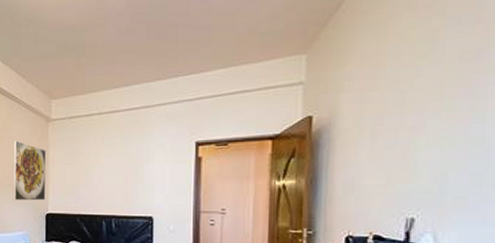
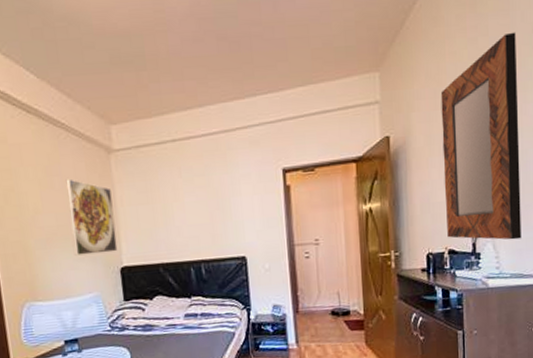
home mirror: none [373,8,484,234] -> present [440,32,521,240]

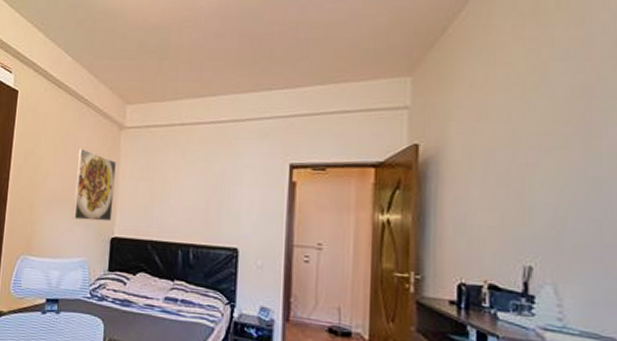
home mirror: present [440,32,521,240] -> none [487,45,598,289]

